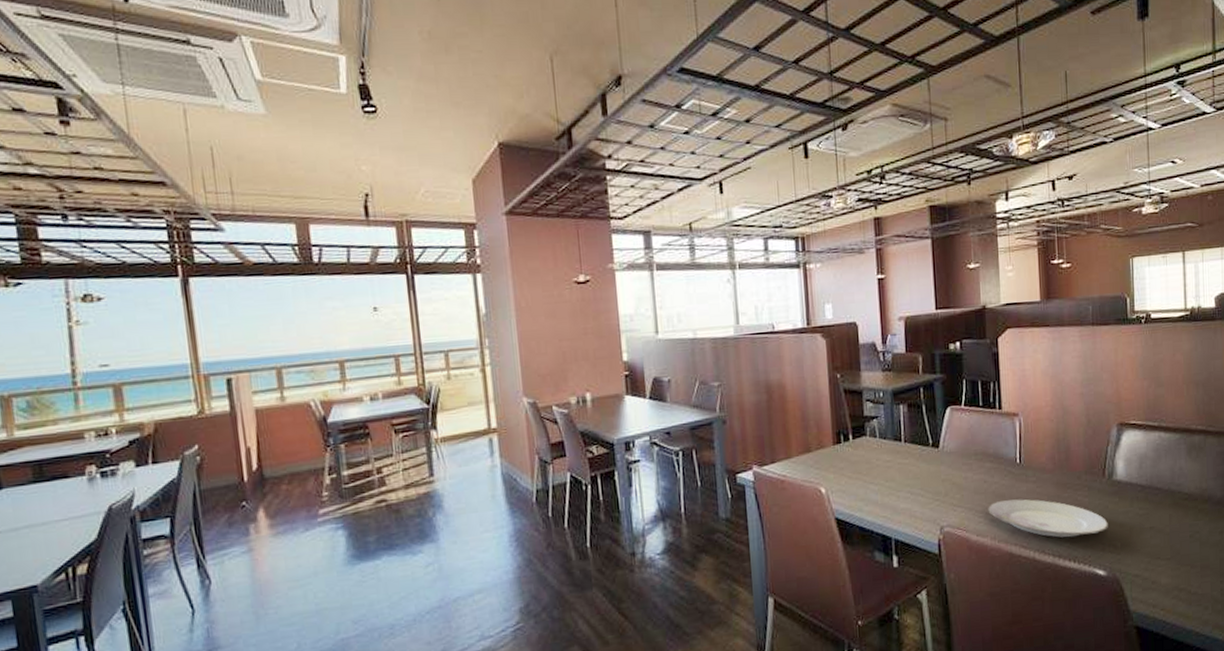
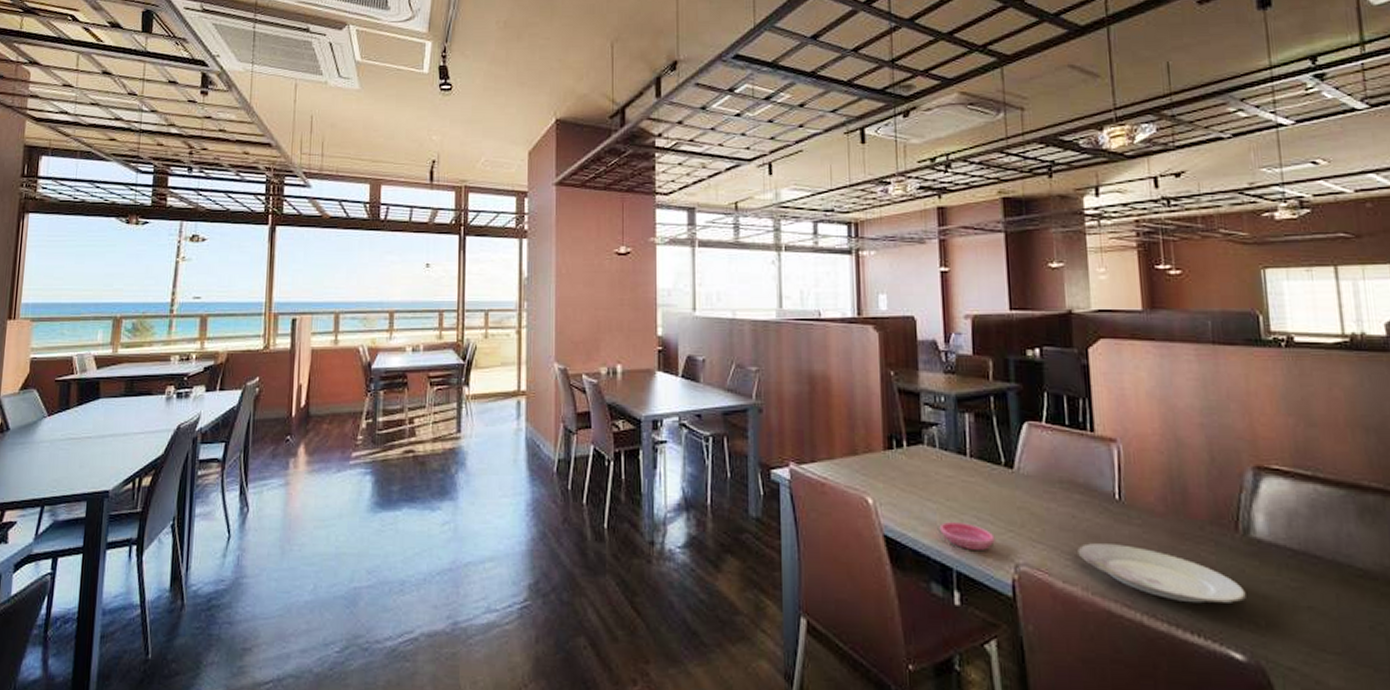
saucer: none [880,498,925,520] -> present [939,521,995,550]

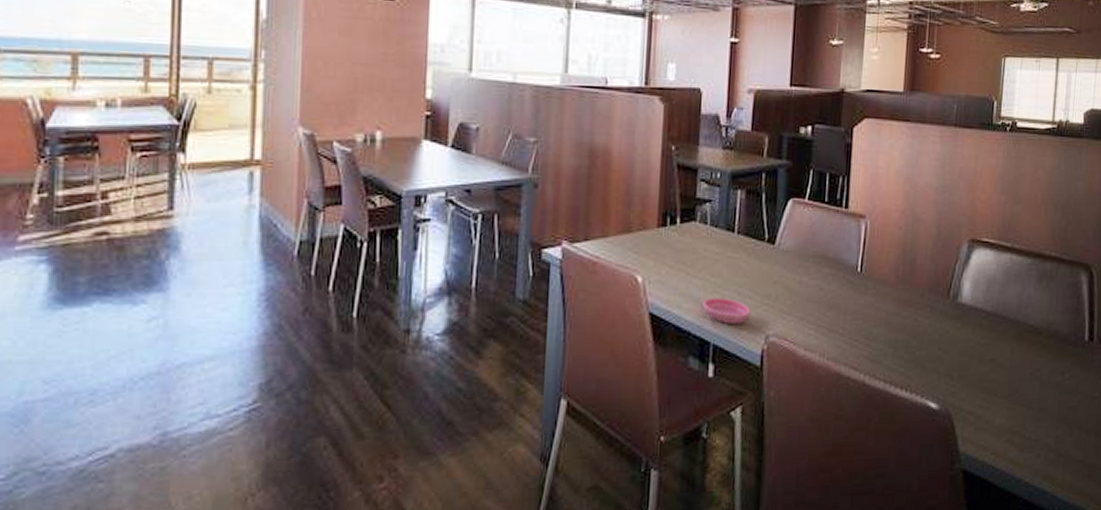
plate: present [1077,542,1248,604] -> none [820,311,948,362]

